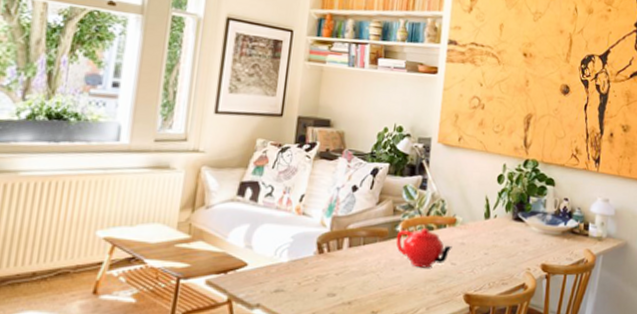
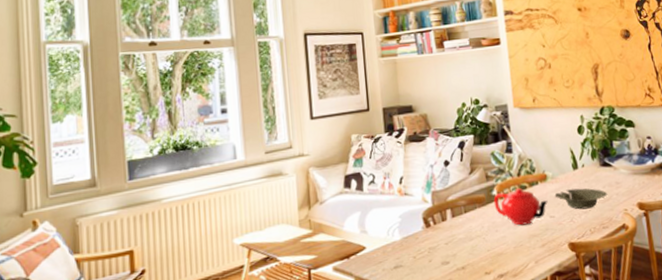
bowl: none [460,238,514,262] -> present [554,188,608,210]

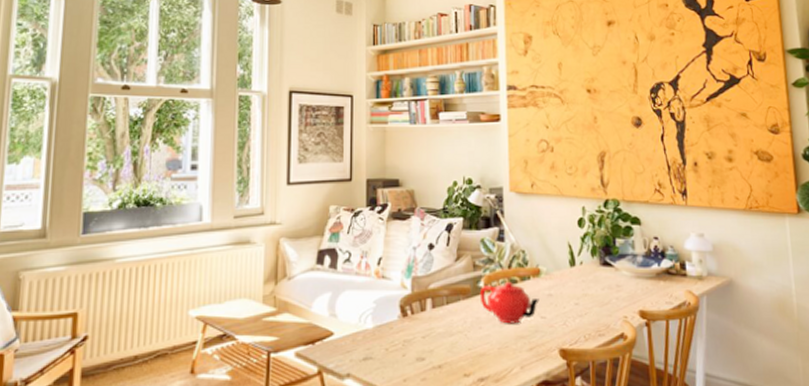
bowl: present [554,188,608,210] -> none [547,288,607,312]

